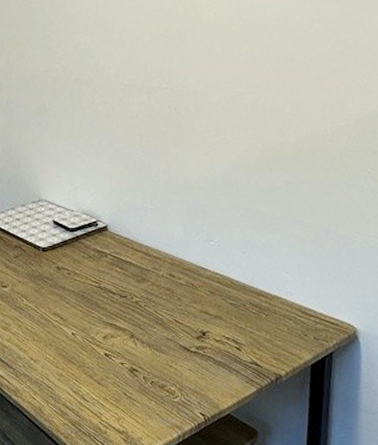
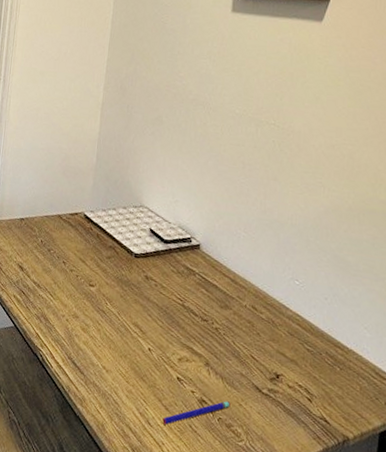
pen: none [97,365,161,397] -> present [162,401,231,425]

